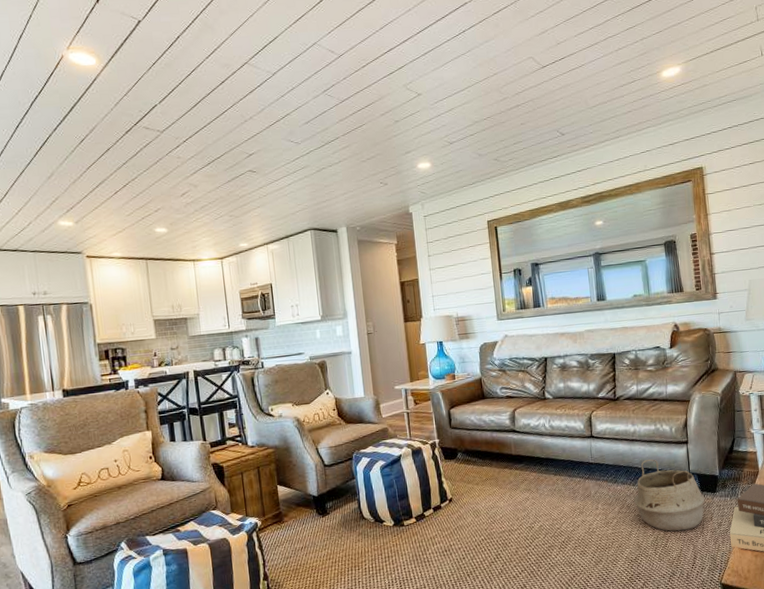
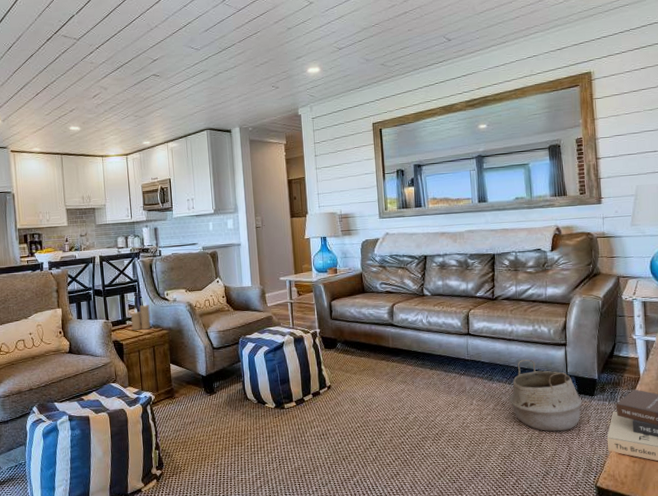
candle: none [231,419,255,451] -> present [130,302,151,330]

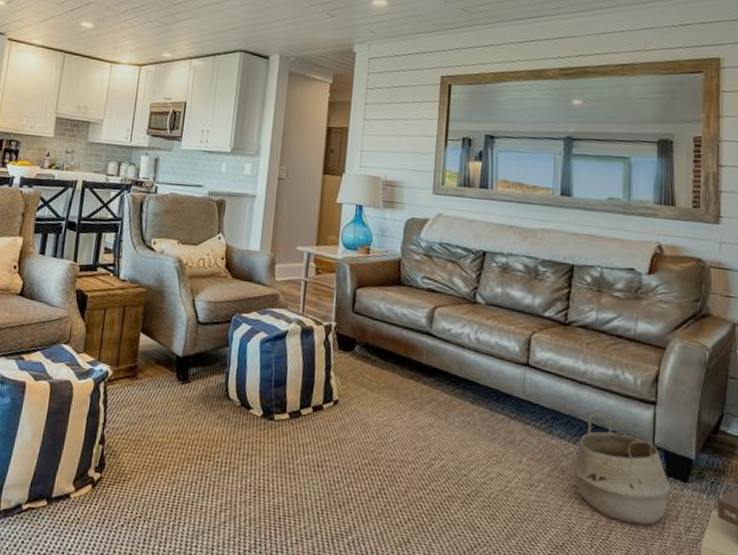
candle: present [130,302,151,330] -> none [102,247,130,283]

